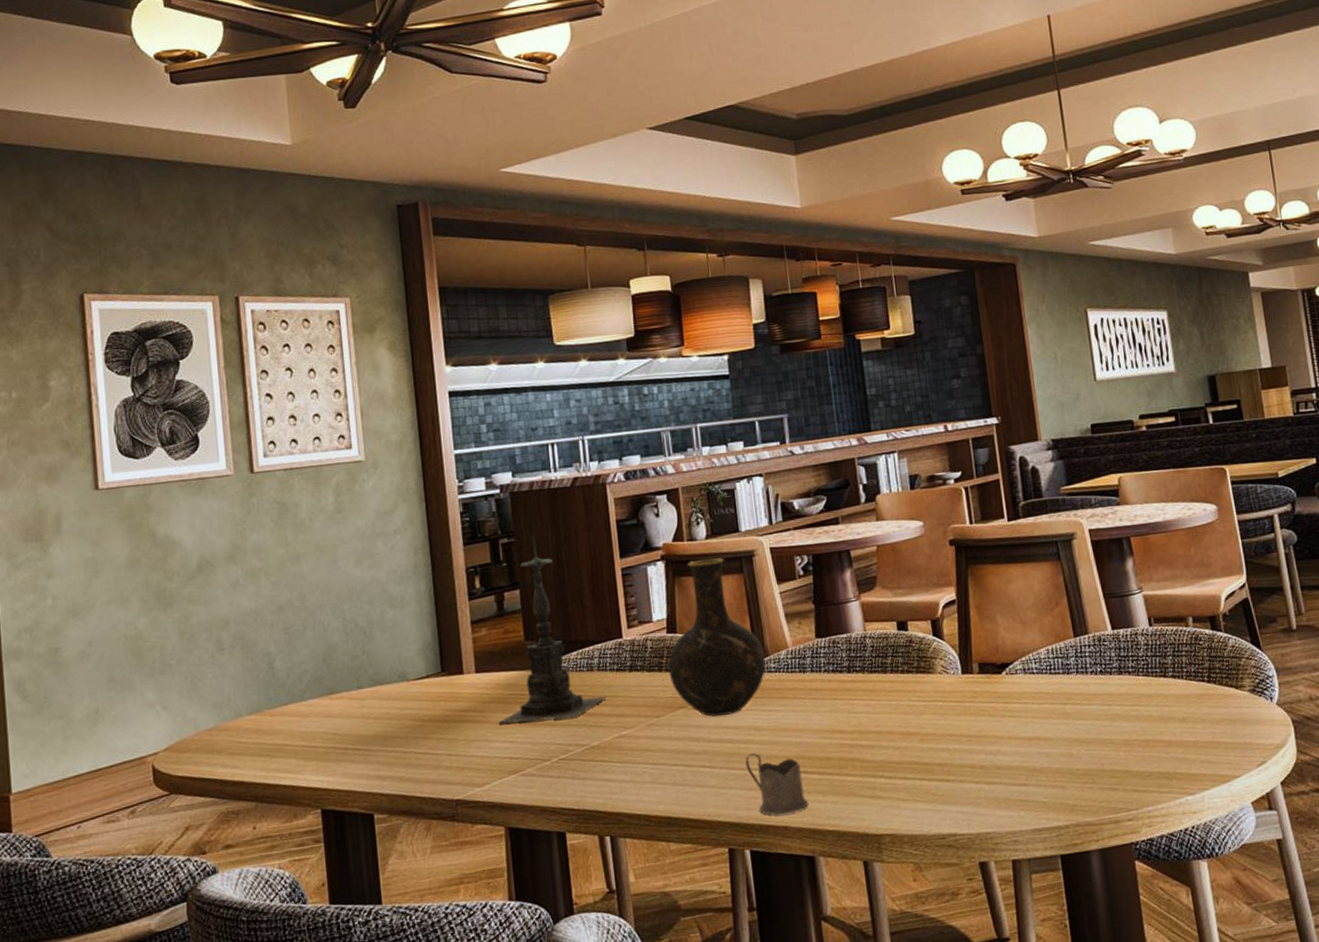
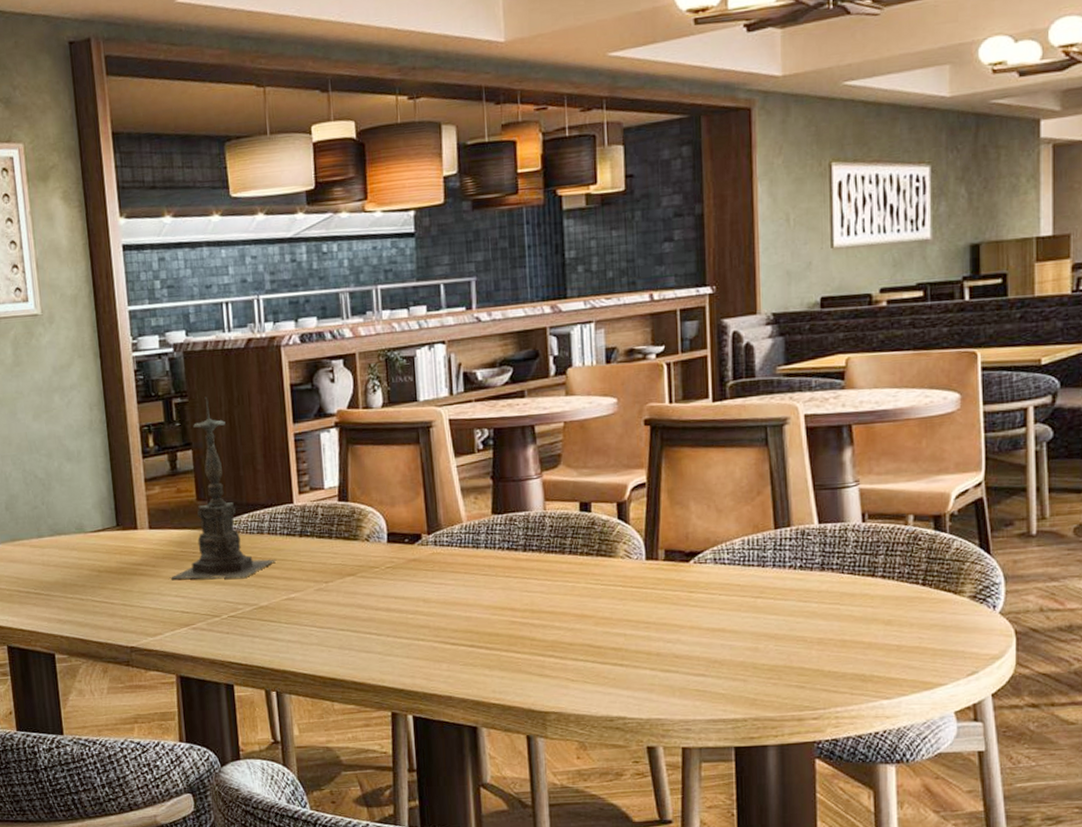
vase: present [668,558,766,717] -> none [338,427,439,586]
tea glass holder: present [745,753,809,815] -> none [412,624,475,685]

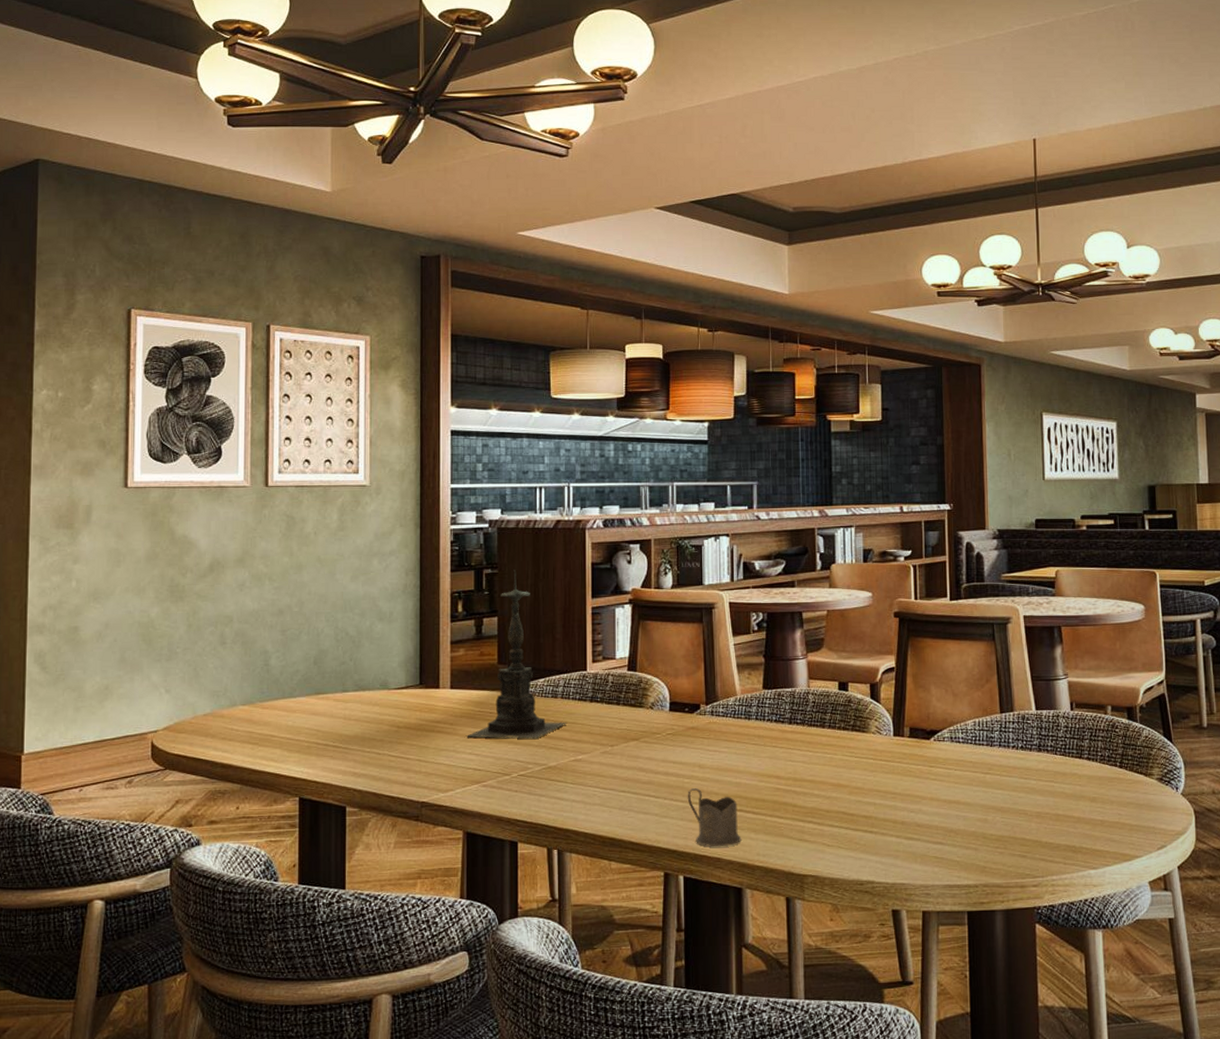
tea glass holder: none [412,624,475,685] -> present [687,788,741,847]

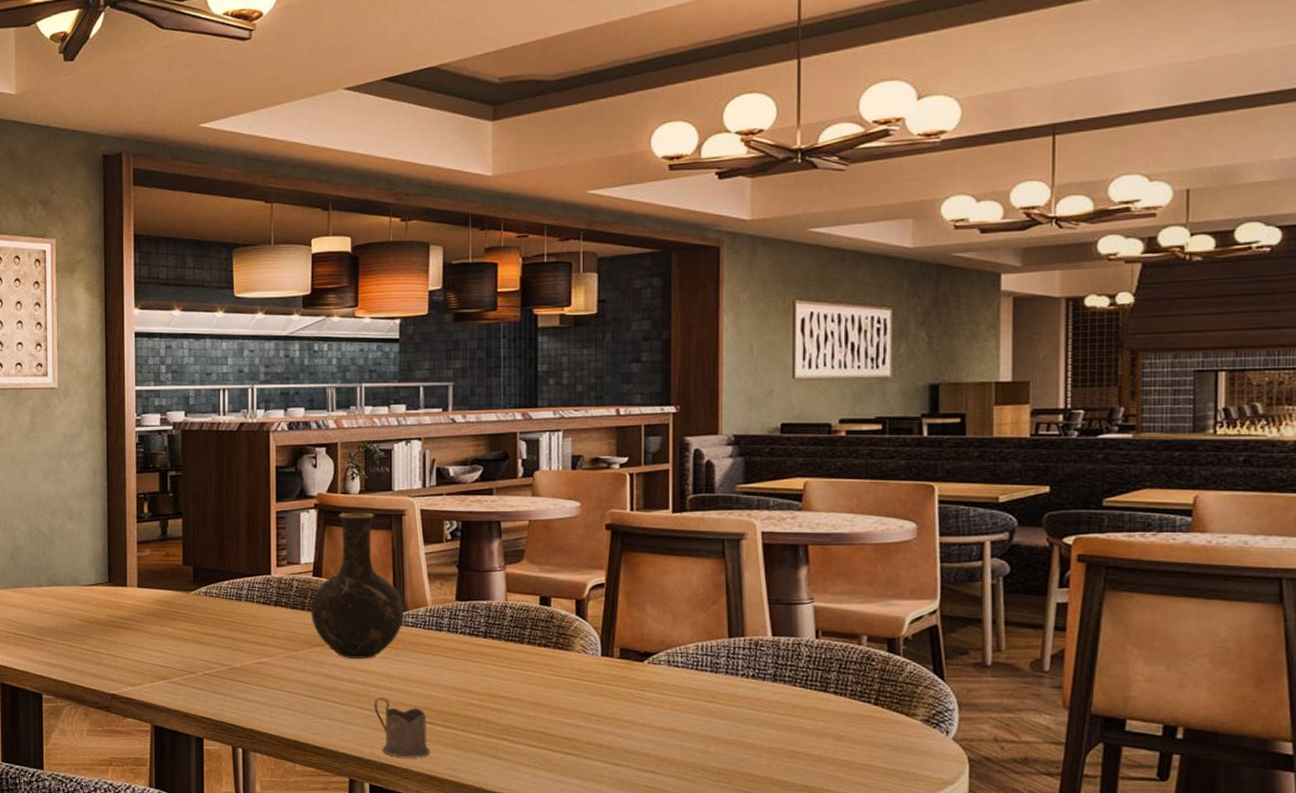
candle holder: present [465,570,567,739] -> none [152,473,252,639]
vase: none [626,606,715,751] -> present [310,512,404,659]

